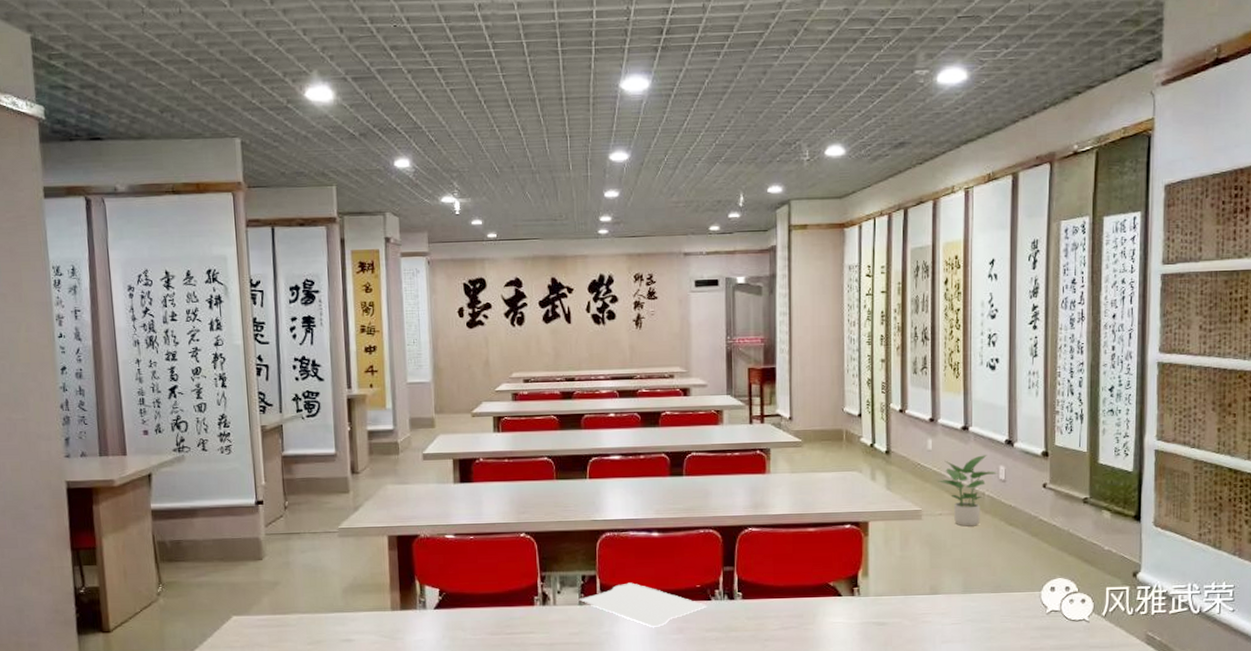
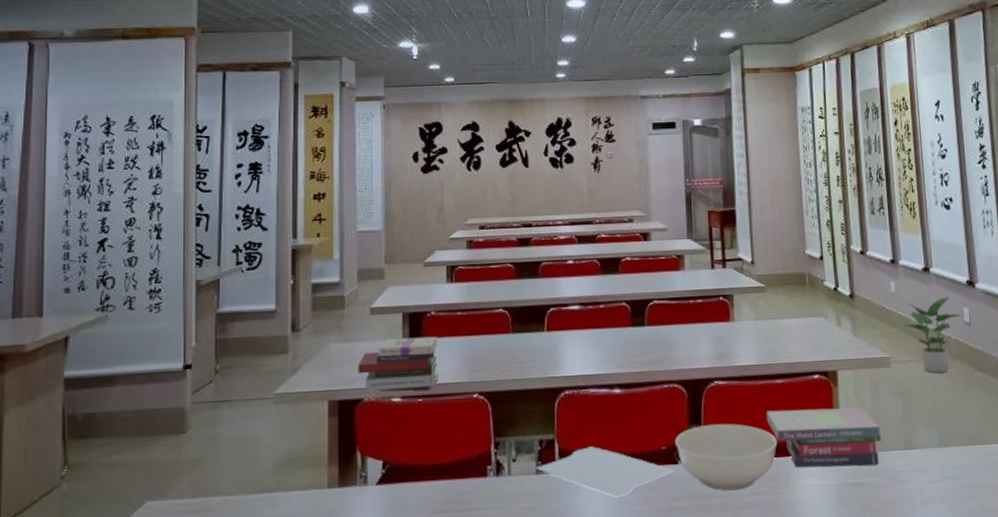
books: none [413,481,489,529] -> present [358,336,440,392]
bowl: none [709,566,807,625] -> present [675,423,778,491]
books: none [798,555,907,608] -> present [767,407,881,468]

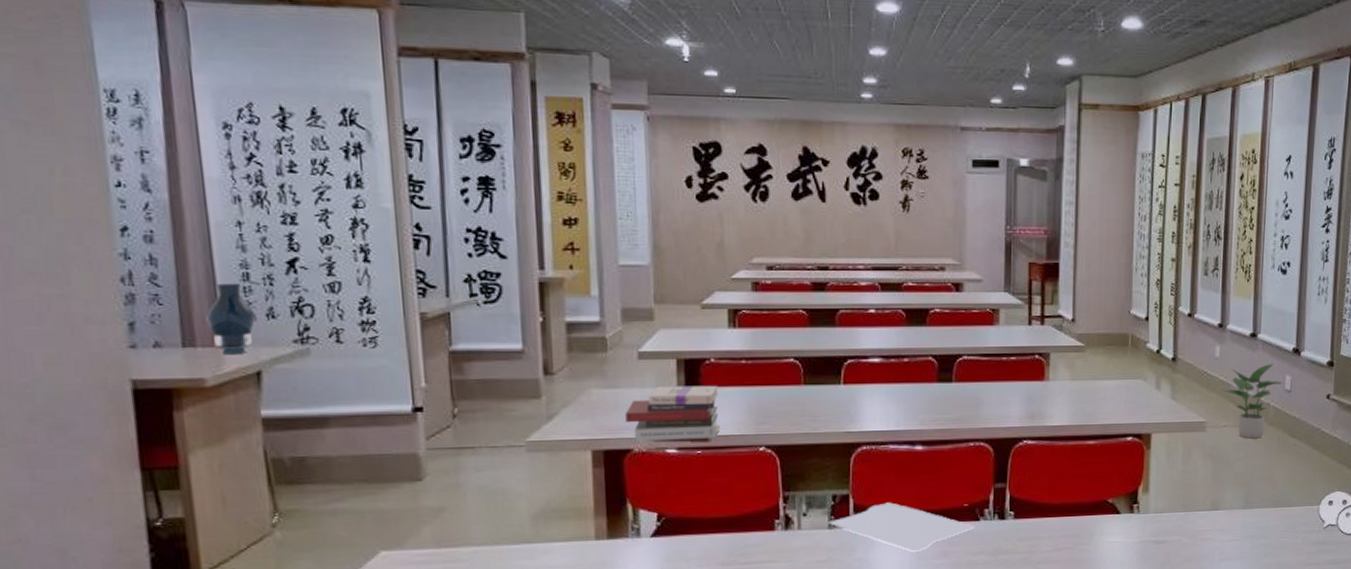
vase: none [33,261,70,324] -> present [206,283,257,355]
bowl: present [675,423,778,491] -> none [978,483,1084,547]
books: present [767,407,881,468] -> none [1075,469,1188,526]

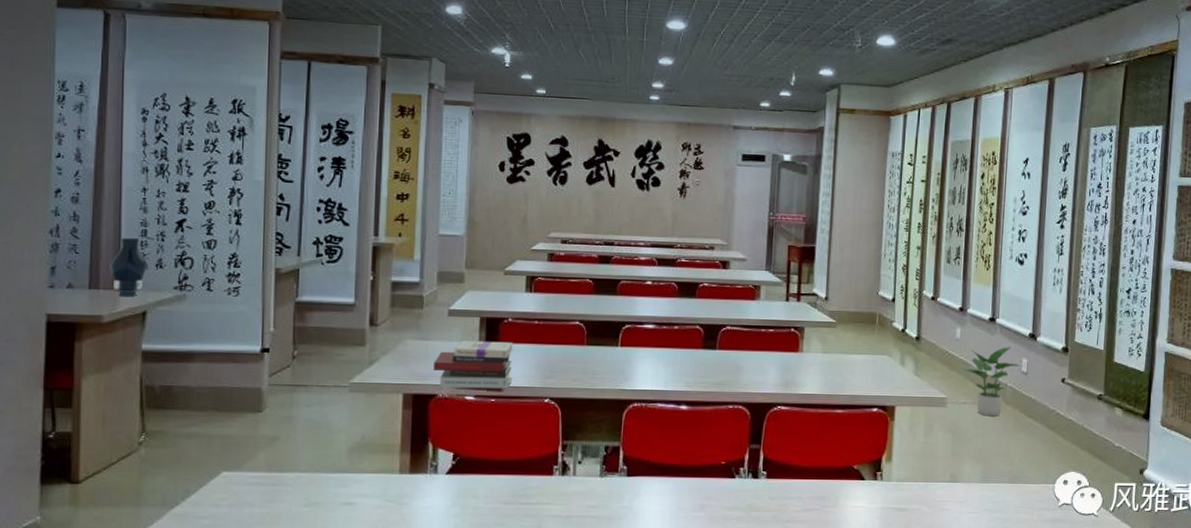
paper sheet: present [828,502,975,552] -> none [600,456,731,503]

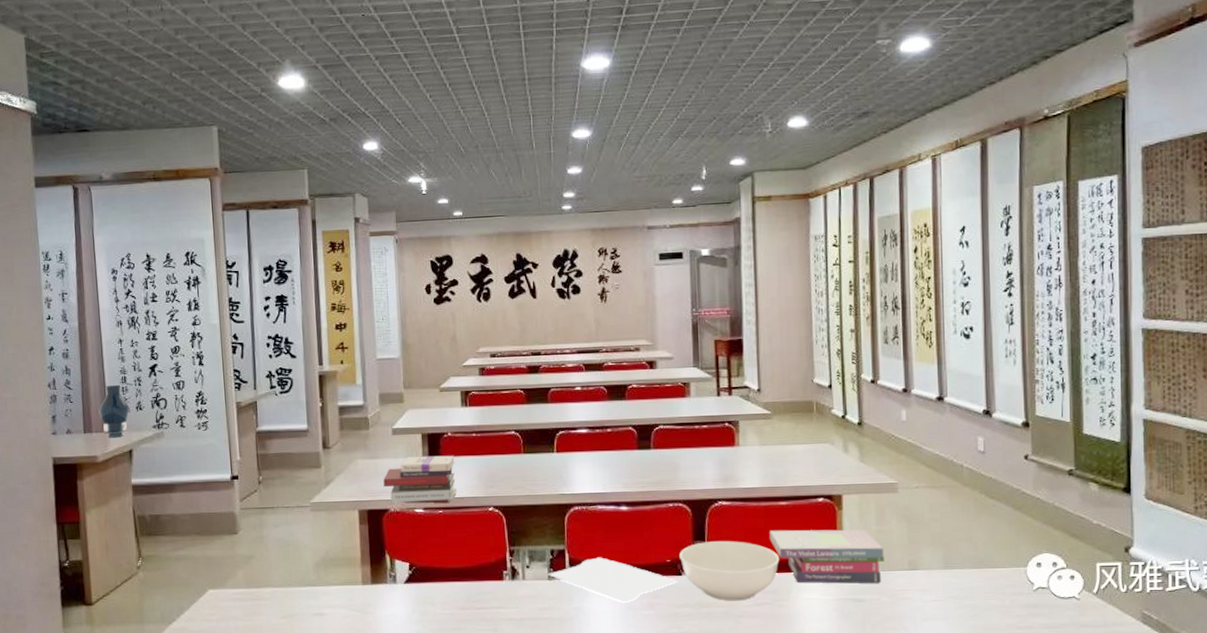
paper sheet: none [600,456,731,503] -> present [548,557,678,603]
bowl: none [734,445,831,506] -> present [679,541,780,601]
books: none [824,437,929,494] -> present [770,529,884,584]
potted plant: present [964,347,1021,417] -> none [913,426,977,500]

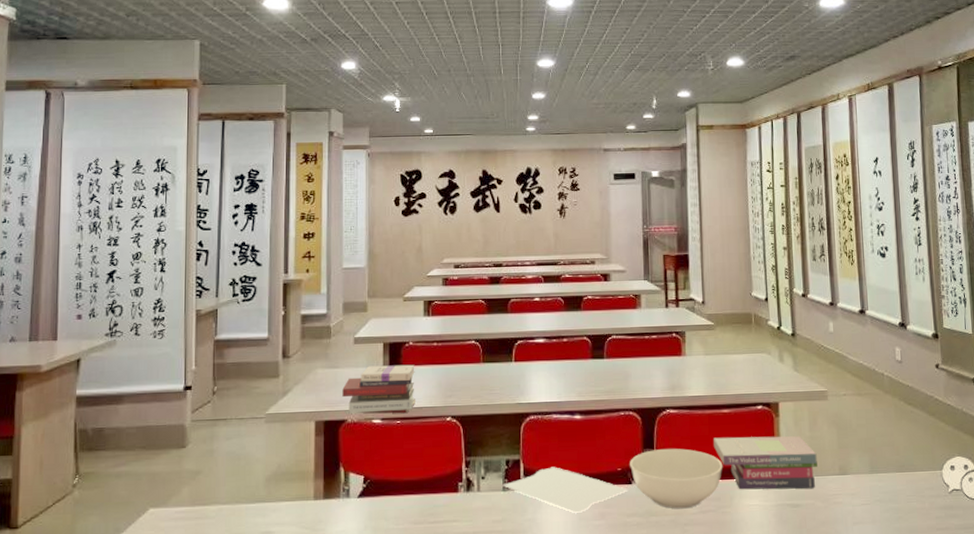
vase: present [99,384,130,438] -> none [48,290,82,347]

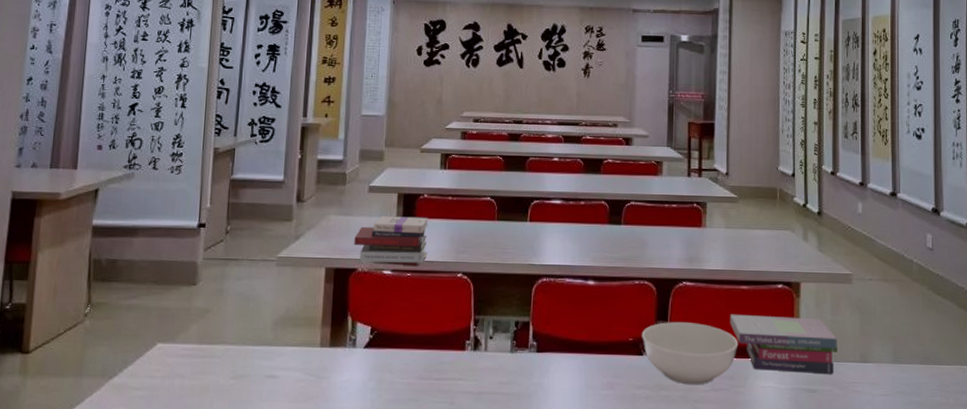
paper sheet: present [502,467,628,513] -> none [510,332,639,381]

